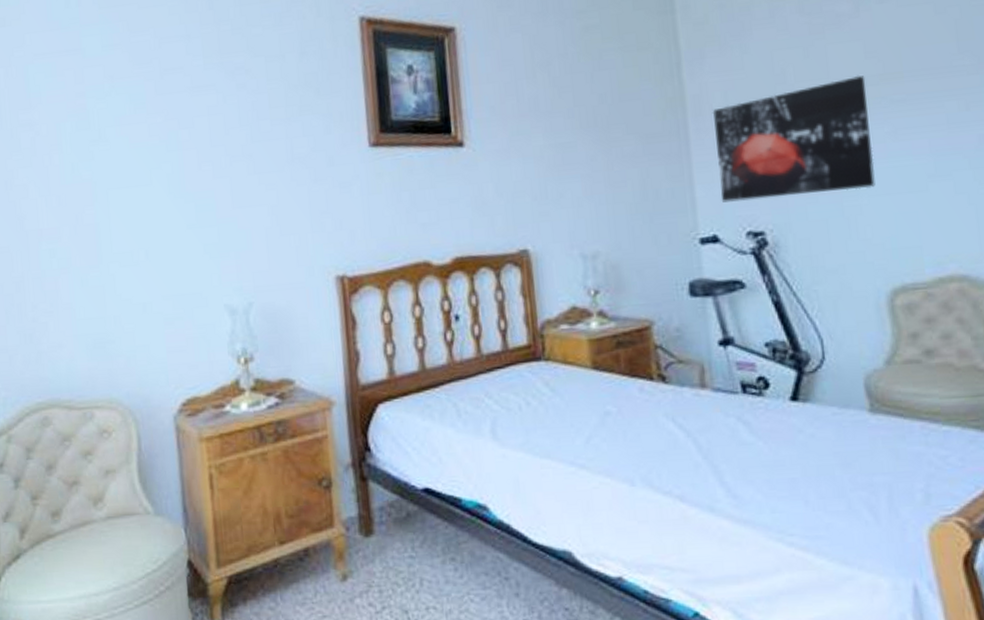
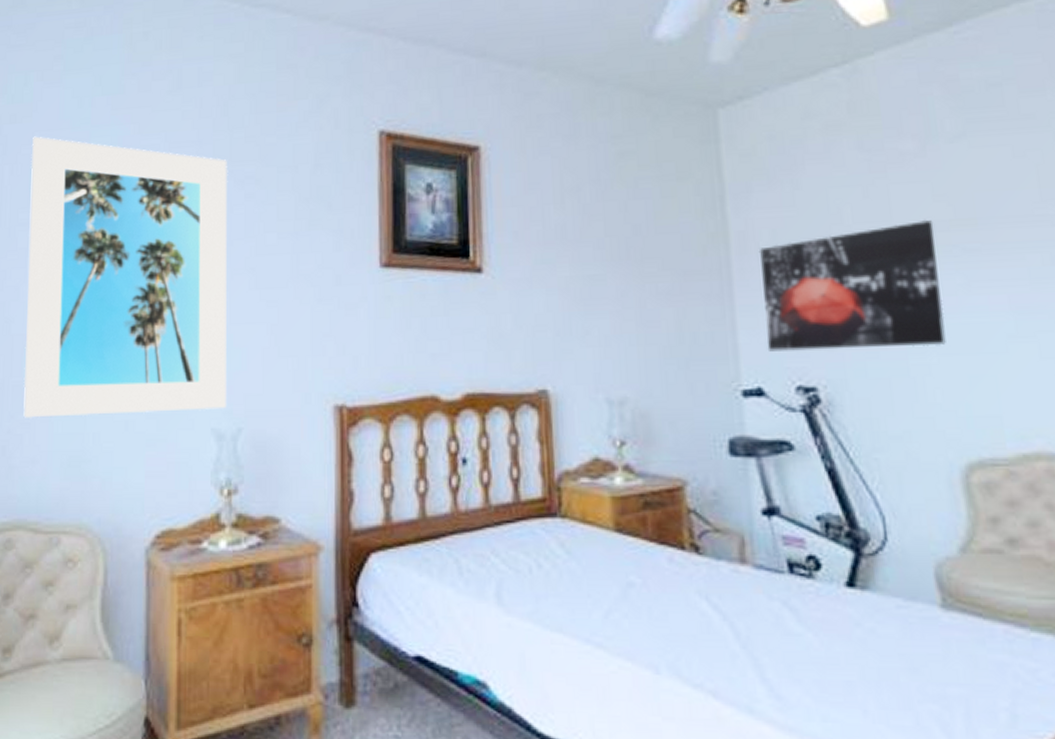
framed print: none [24,38,236,308] -> present [23,136,228,419]

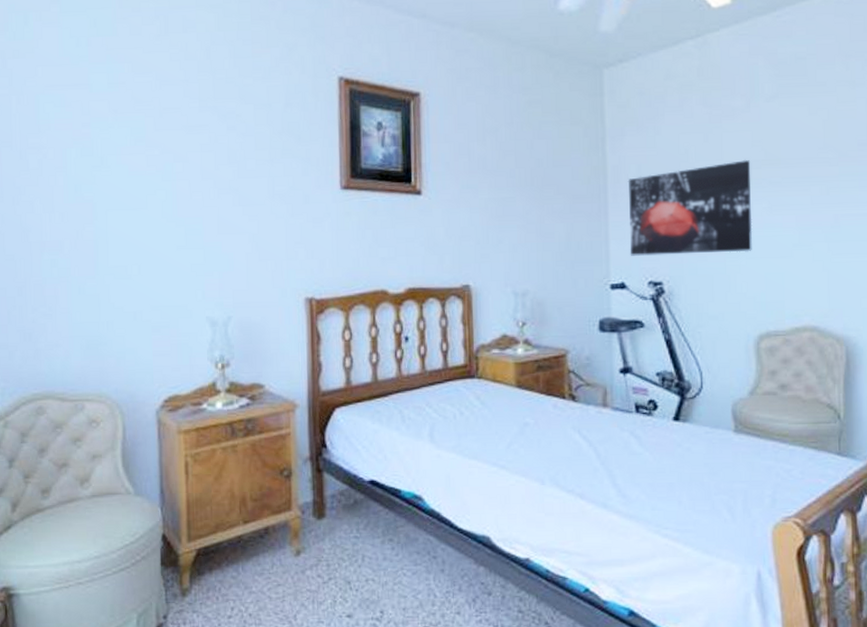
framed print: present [23,136,228,419] -> none [35,70,218,311]

